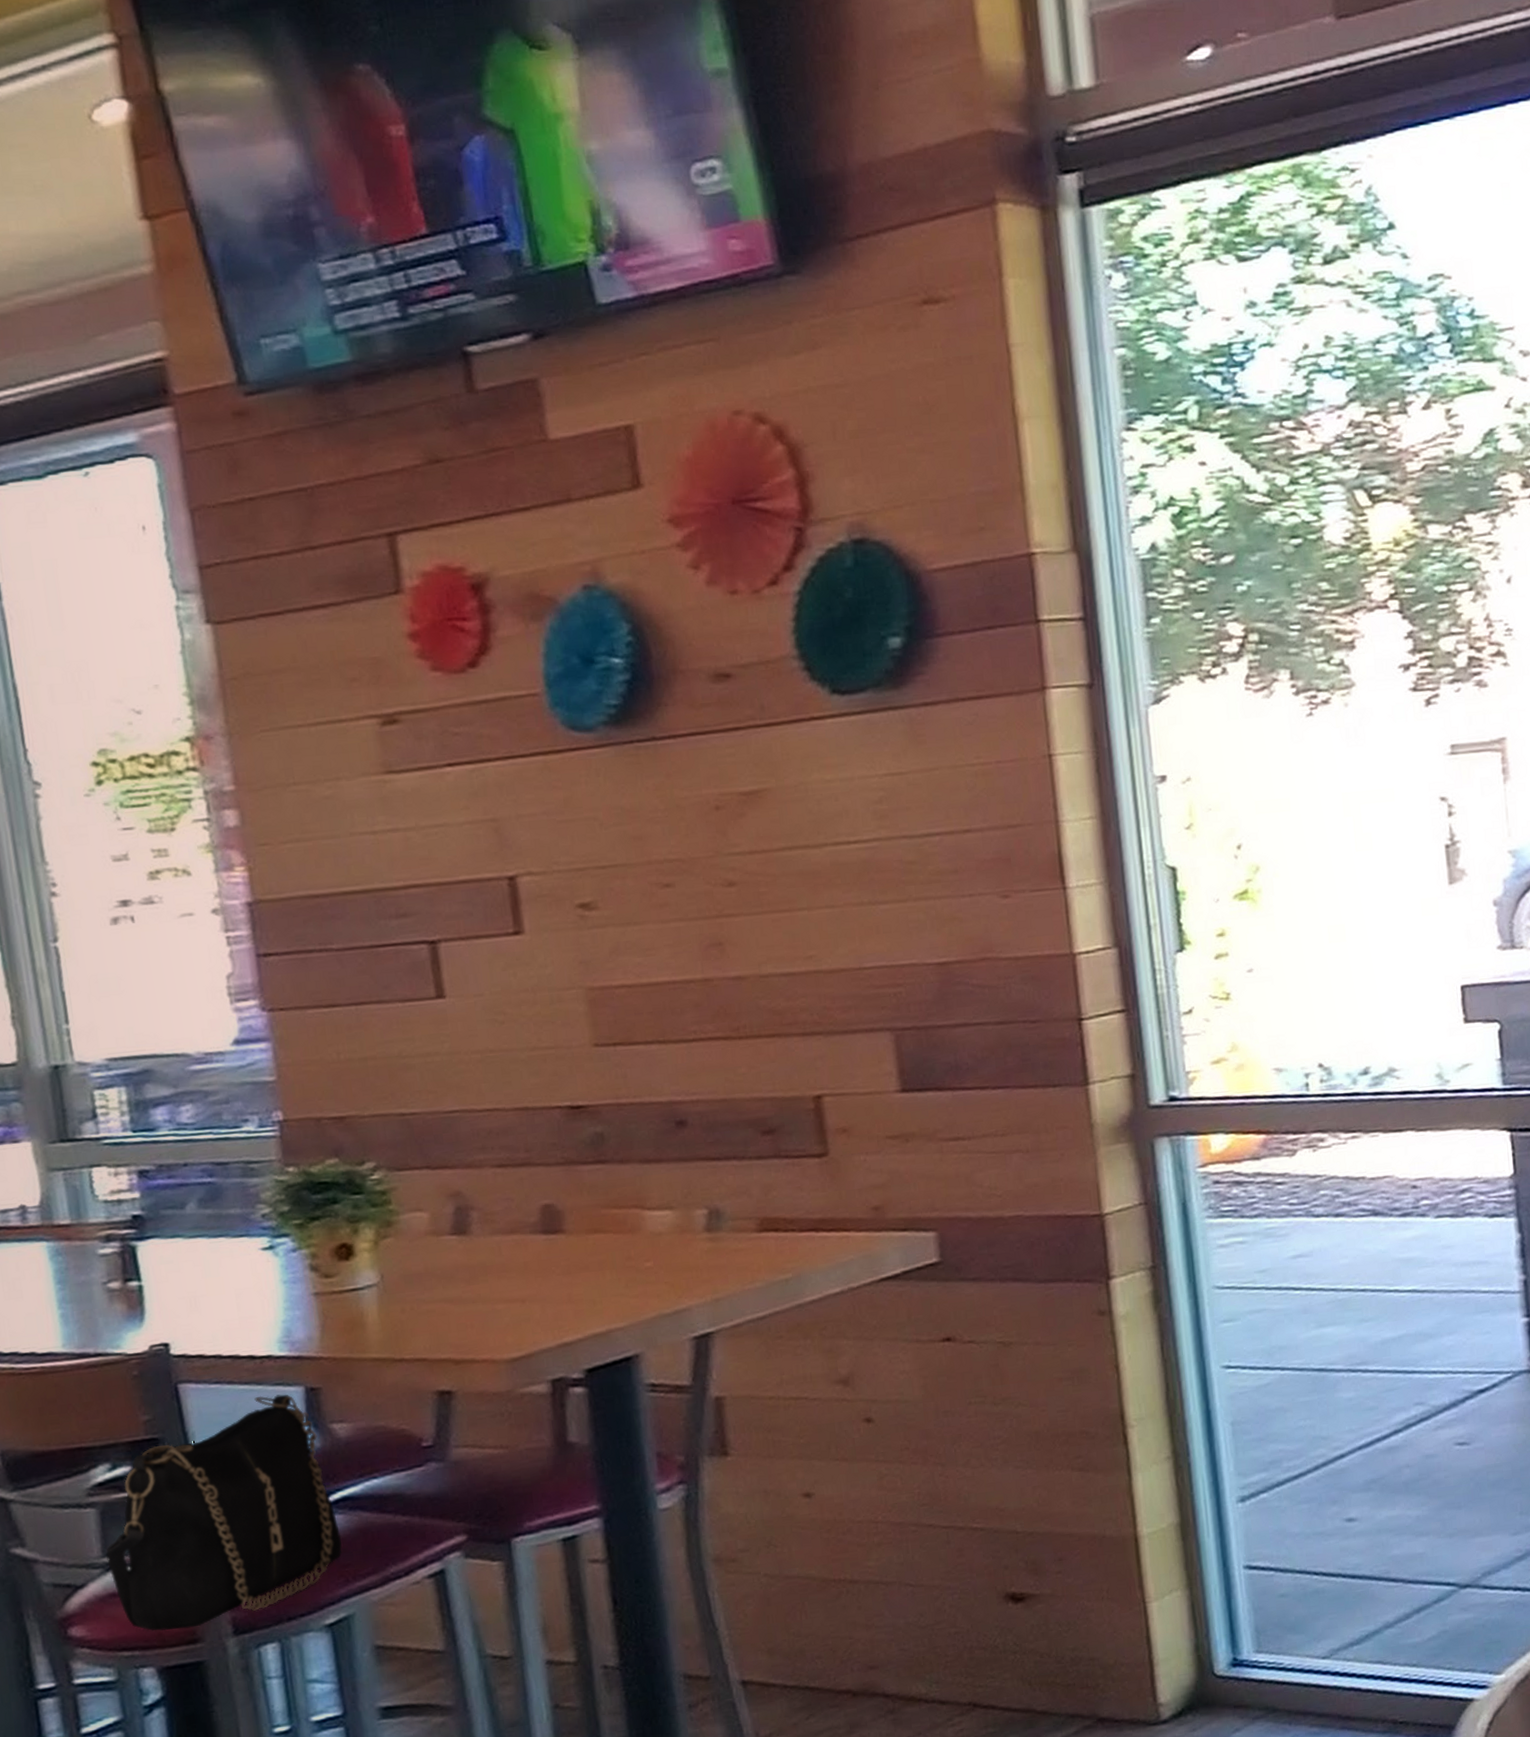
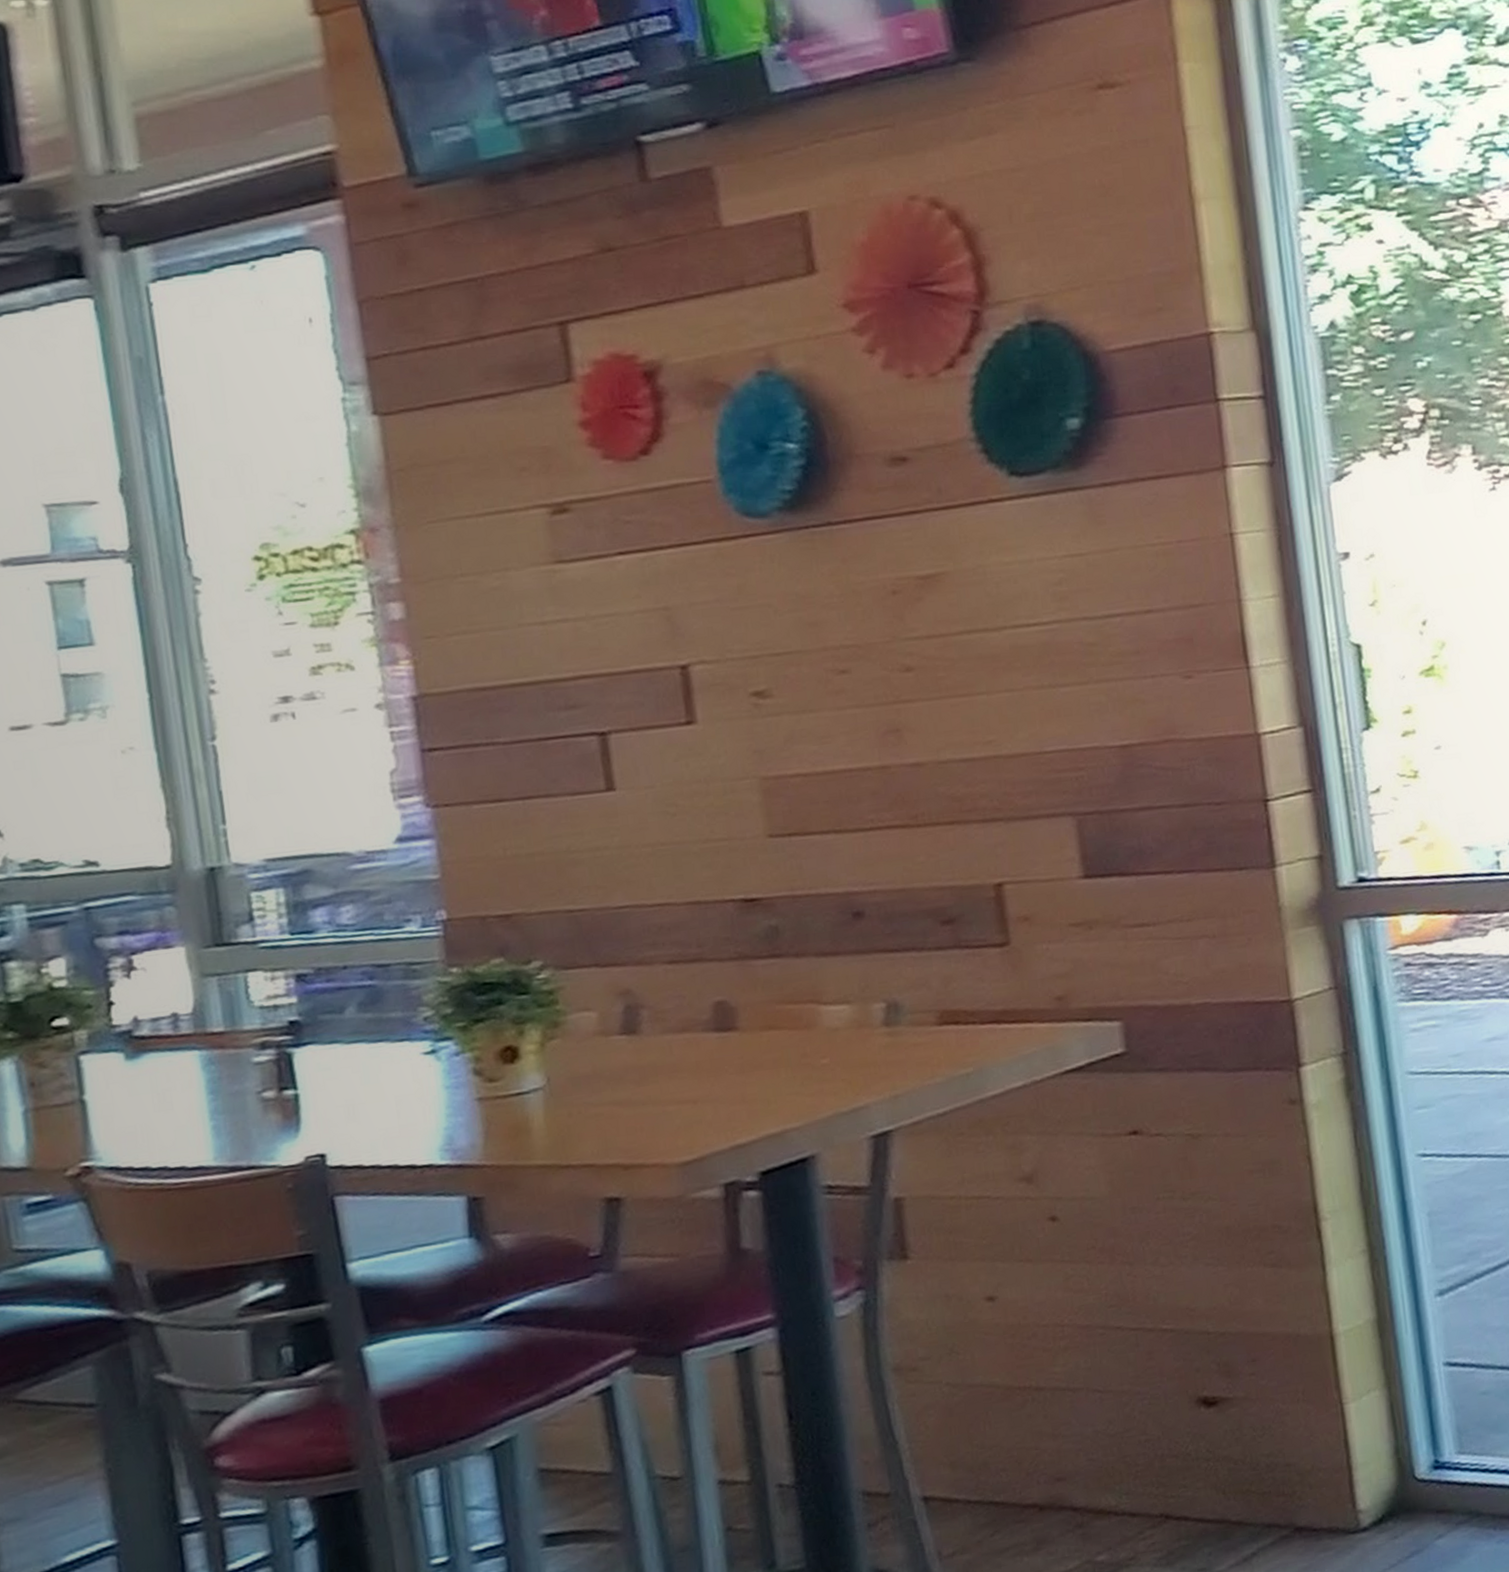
handbag: present [106,1394,342,1631] -> none [256,1204,505,1459]

